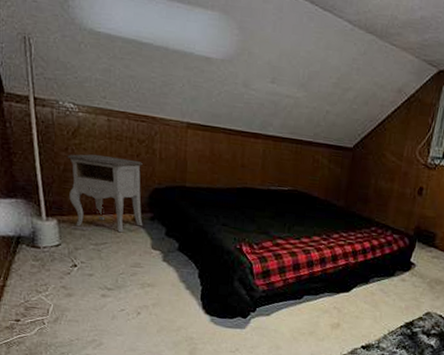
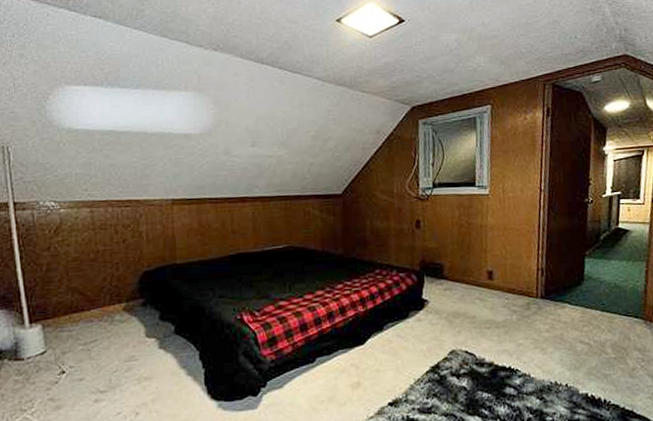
nightstand: present [67,154,143,233] -> none [50,246,135,328]

